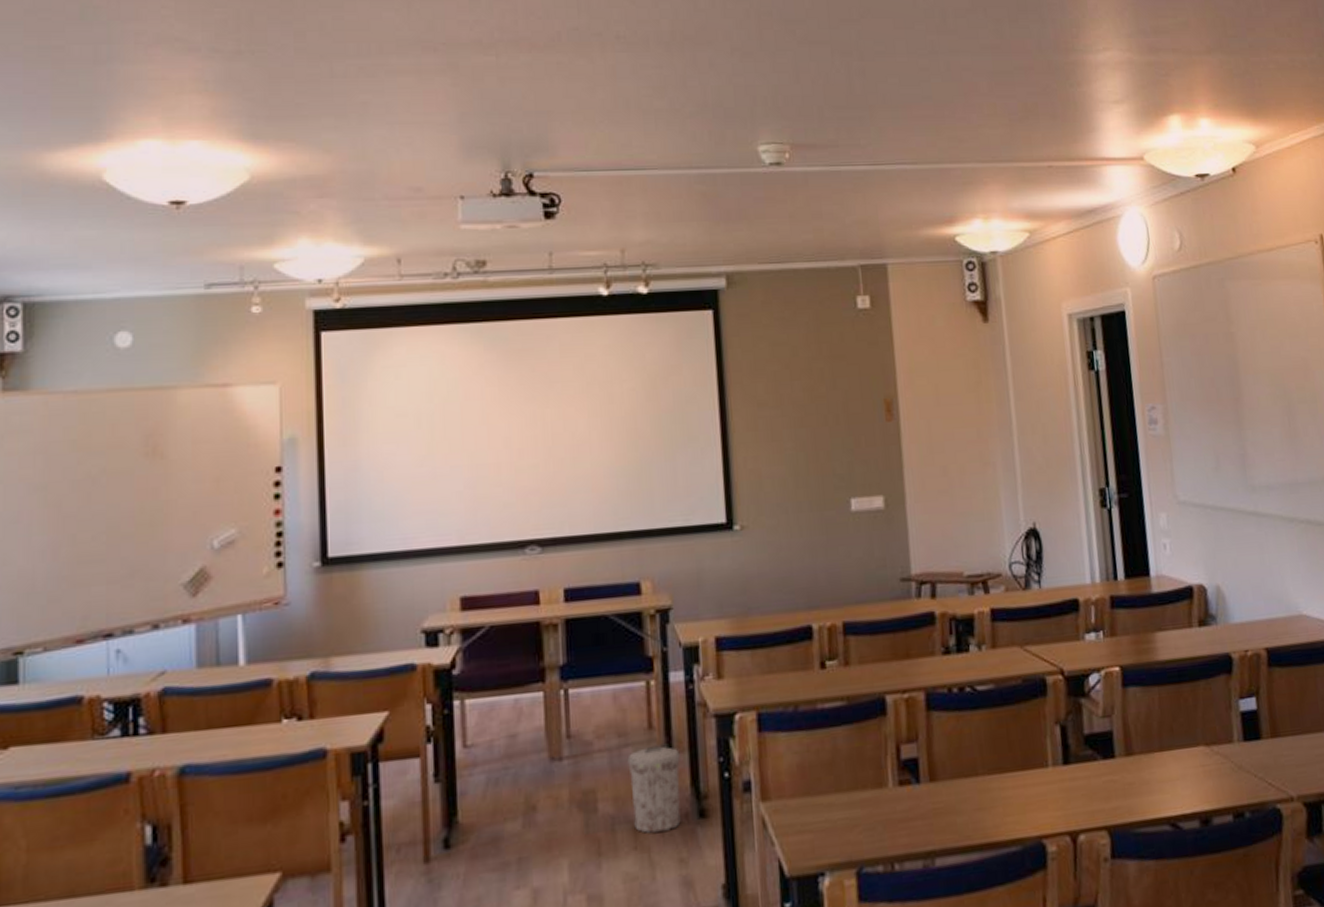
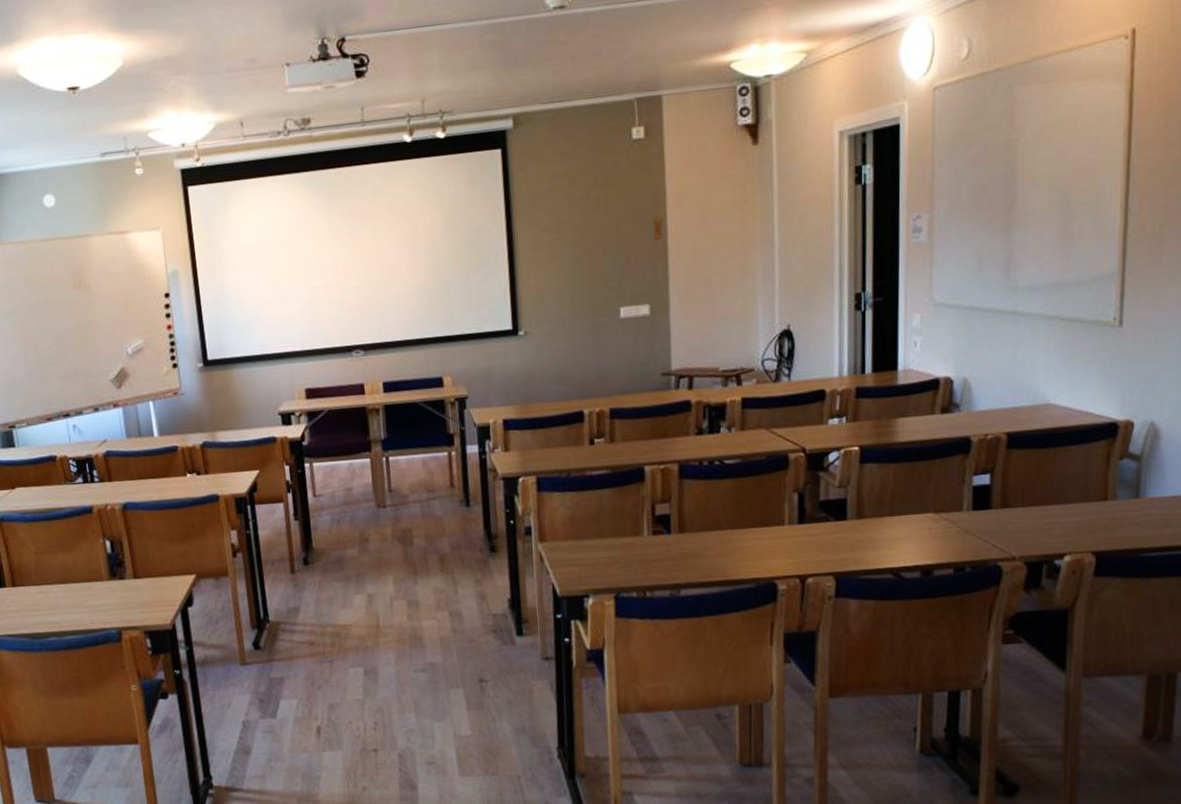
trash can: present [627,745,681,833] -> none [435,499,476,561]

